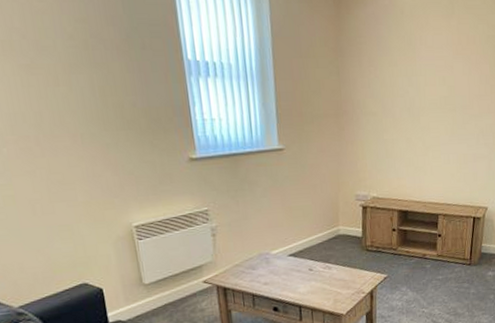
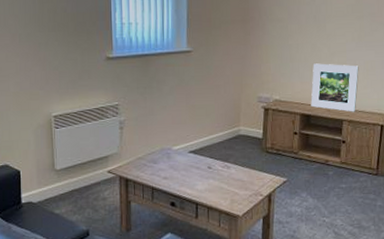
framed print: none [407,158,453,206] -> present [310,63,359,112]

